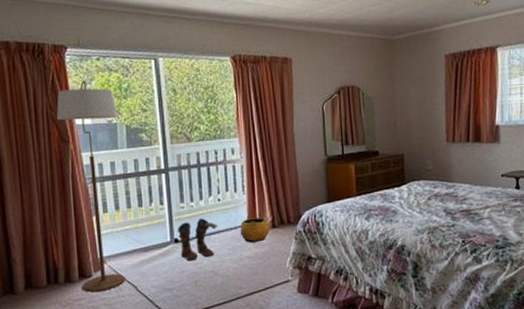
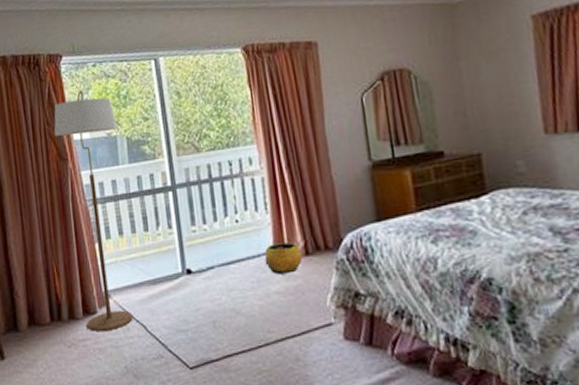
boots: present [177,218,217,261] -> none [189,244,237,297]

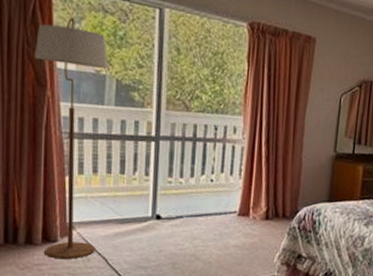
clay pot: present [264,242,303,275] -> none [230,205,263,232]

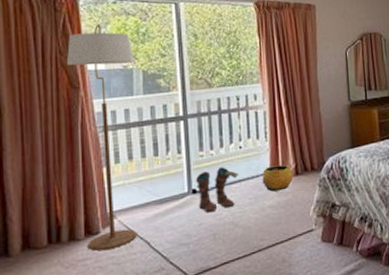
boots: none [160,197,206,241] -> present [195,167,238,213]
clay pot: none [230,205,263,232] -> present [262,165,294,192]

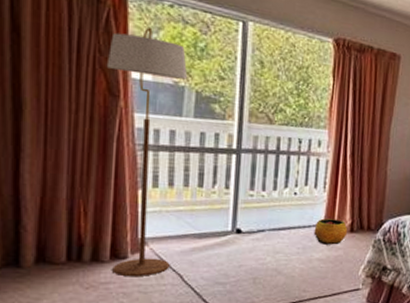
boots: present [195,167,238,213] -> none [241,211,289,256]

